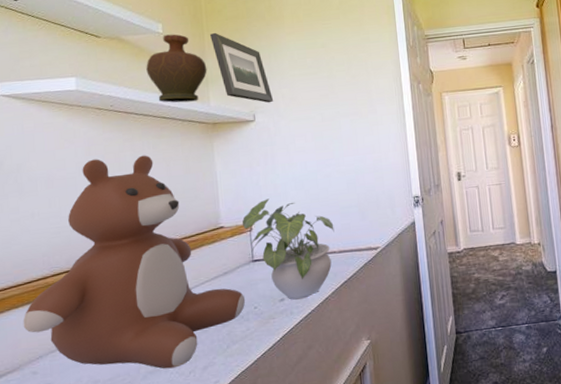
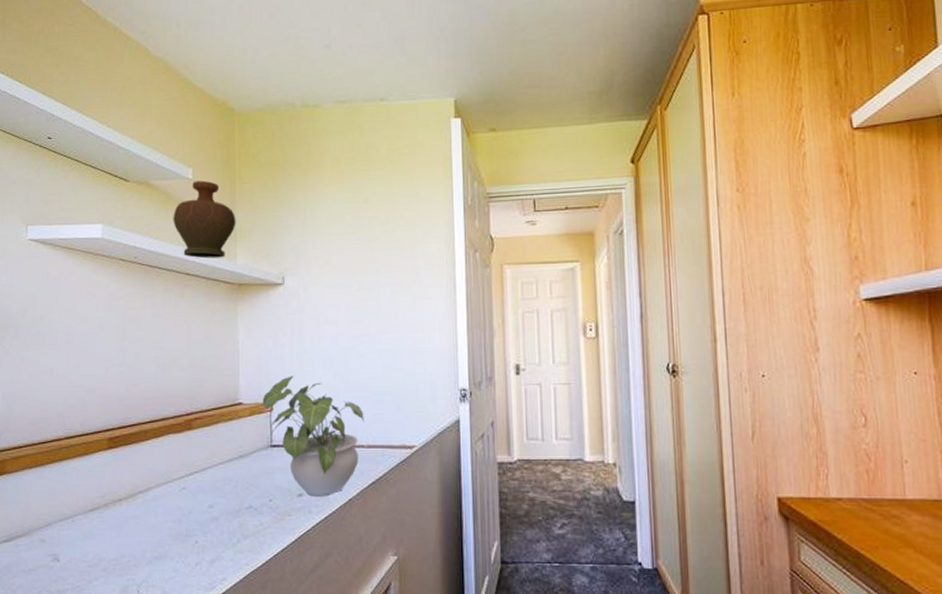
teddy bear: present [23,155,246,369] -> none [35,314,261,557]
picture frame: present [210,32,274,103] -> none [242,180,306,265]

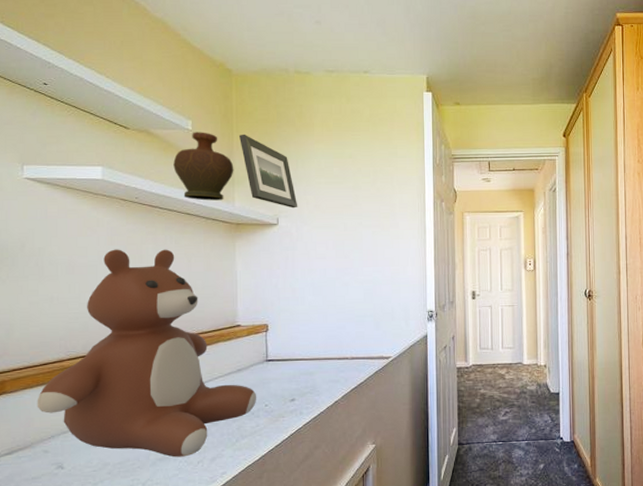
teddy bear: none [35,314,261,557] -> present [37,249,257,457]
picture frame: none [242,180,306,265] -> present [239,134,298,209]
potted plant: present [262,376,364,497] -> none [258,301,348,401]

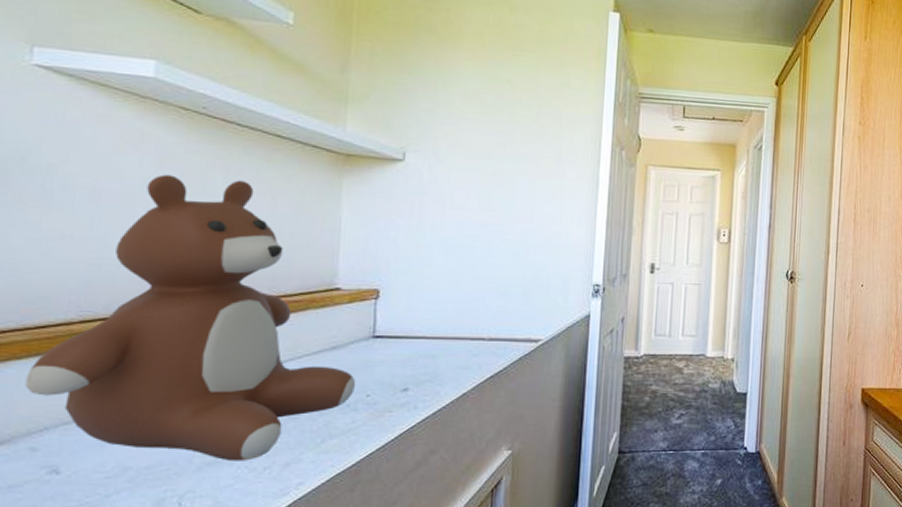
decorative vase: present [173,132,234,201] -> none [262,27,349,122]
picture frame: present [239,134,298,209] -> none [360,37,434,142]

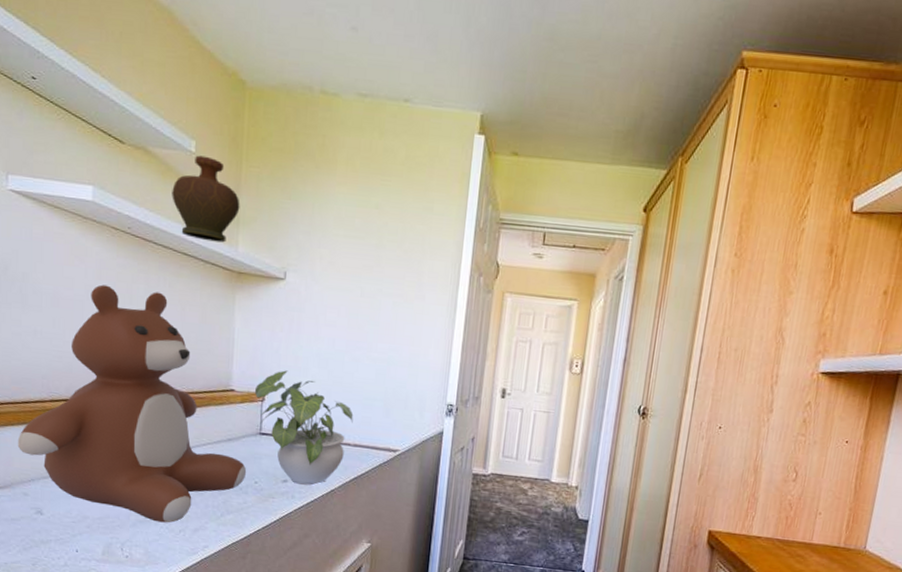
decorative vase: none [262,27,349,122] -> present [172,155,240,243]
potted plant: none [366,261,488,391] -> present [254,370,354,486]

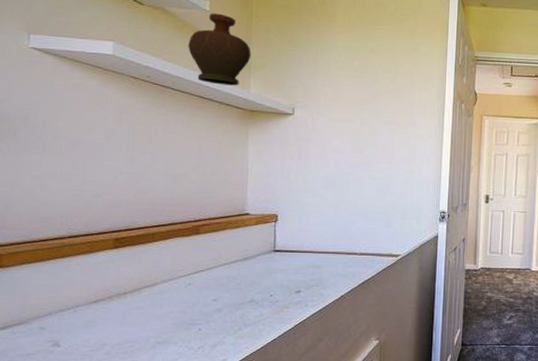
teddy bear: present [17,284,247,523] -> none [34,128,263,342]
potted plant: present [254,370,354,486] -> none [268,193,359,293]

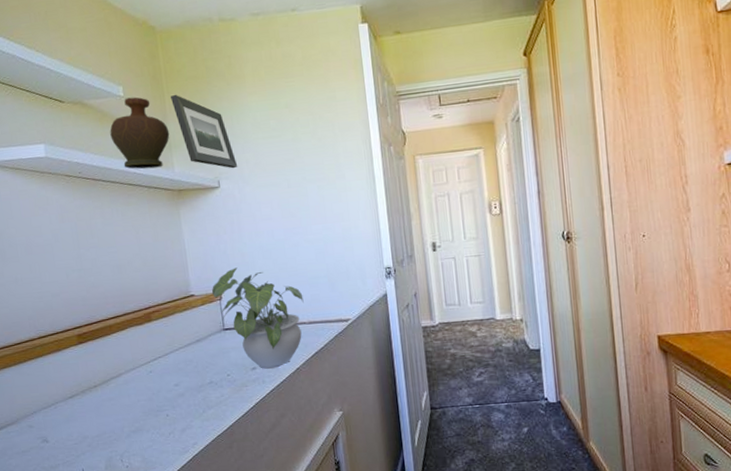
picture frame: none [258,19,315,99] -> present [171,94,238,169]
potted plant: none [268,193,359,293] -> present [211,267,304,369]

